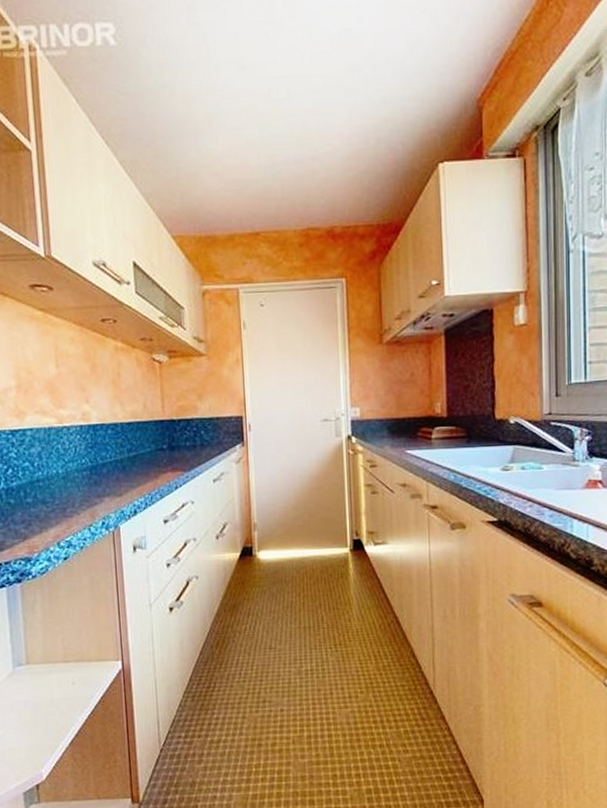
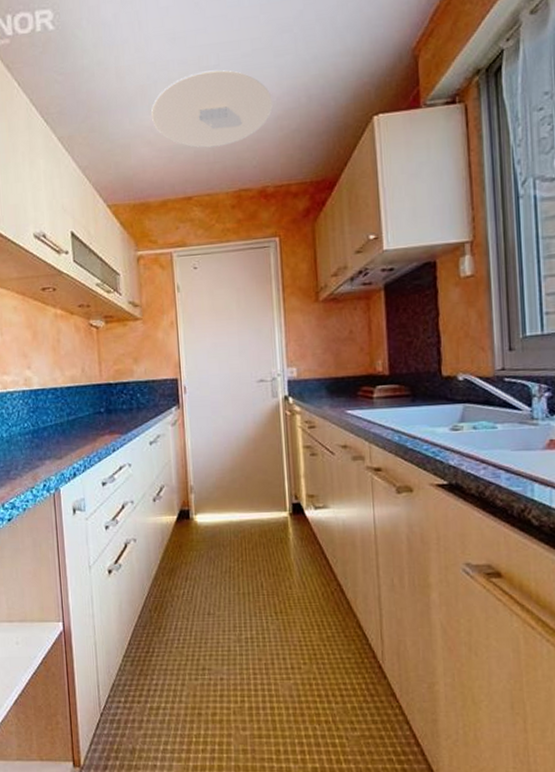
ceiling light: none [219,104,342,183] -> present [151,70,273,148]

